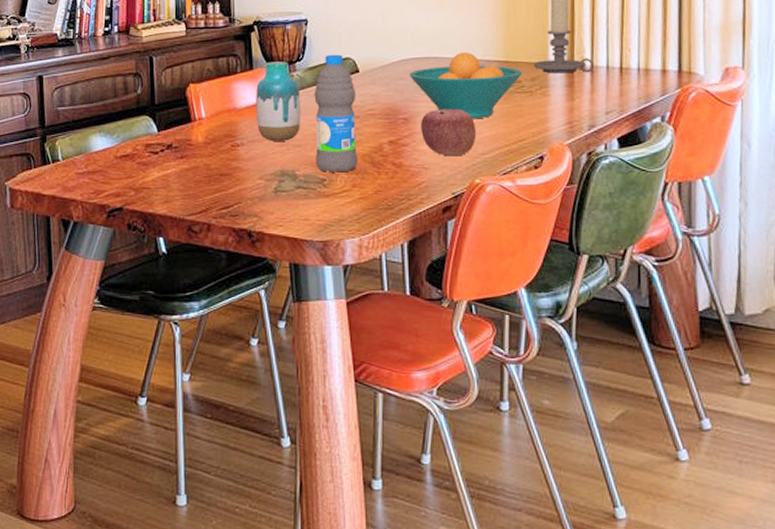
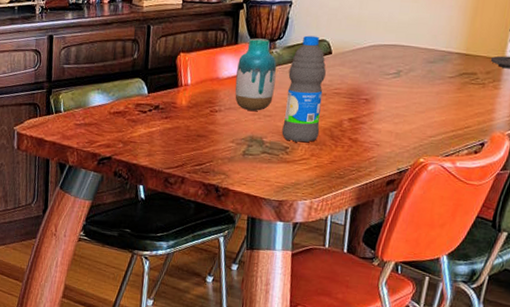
fruit bowl: present [409,51,523,119] -> none [376,42,480,105]
apple: present [421,108,477,156] -> none [378,93,429,137]

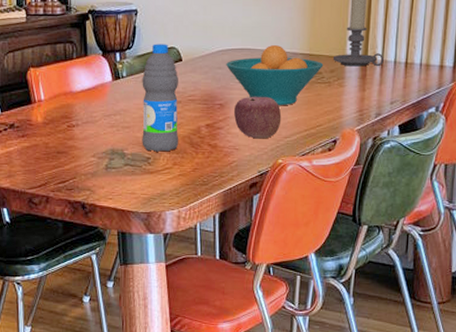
vase: present [235,38,277,112] -> none [90,49,130,124]
fruit bowl: none [376,42,480,105] -> present [226,44,324,106]
apple: none [378,93,429,137] -> present [234,96,282,139]

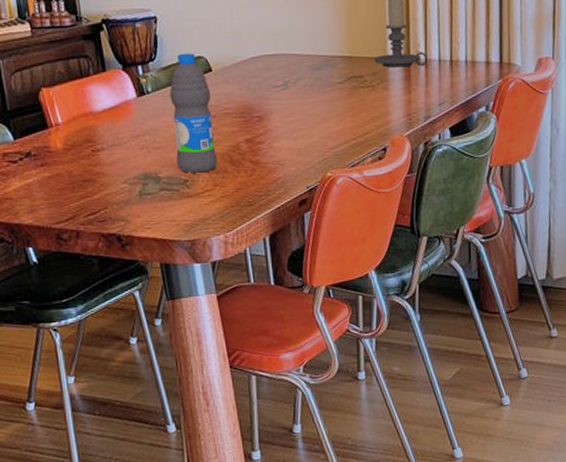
fruit bowl: present [226,44,324,106] -> none [260,48,365,115]
apple: present [234,96,282,139] -> none [274,105,326,152]

